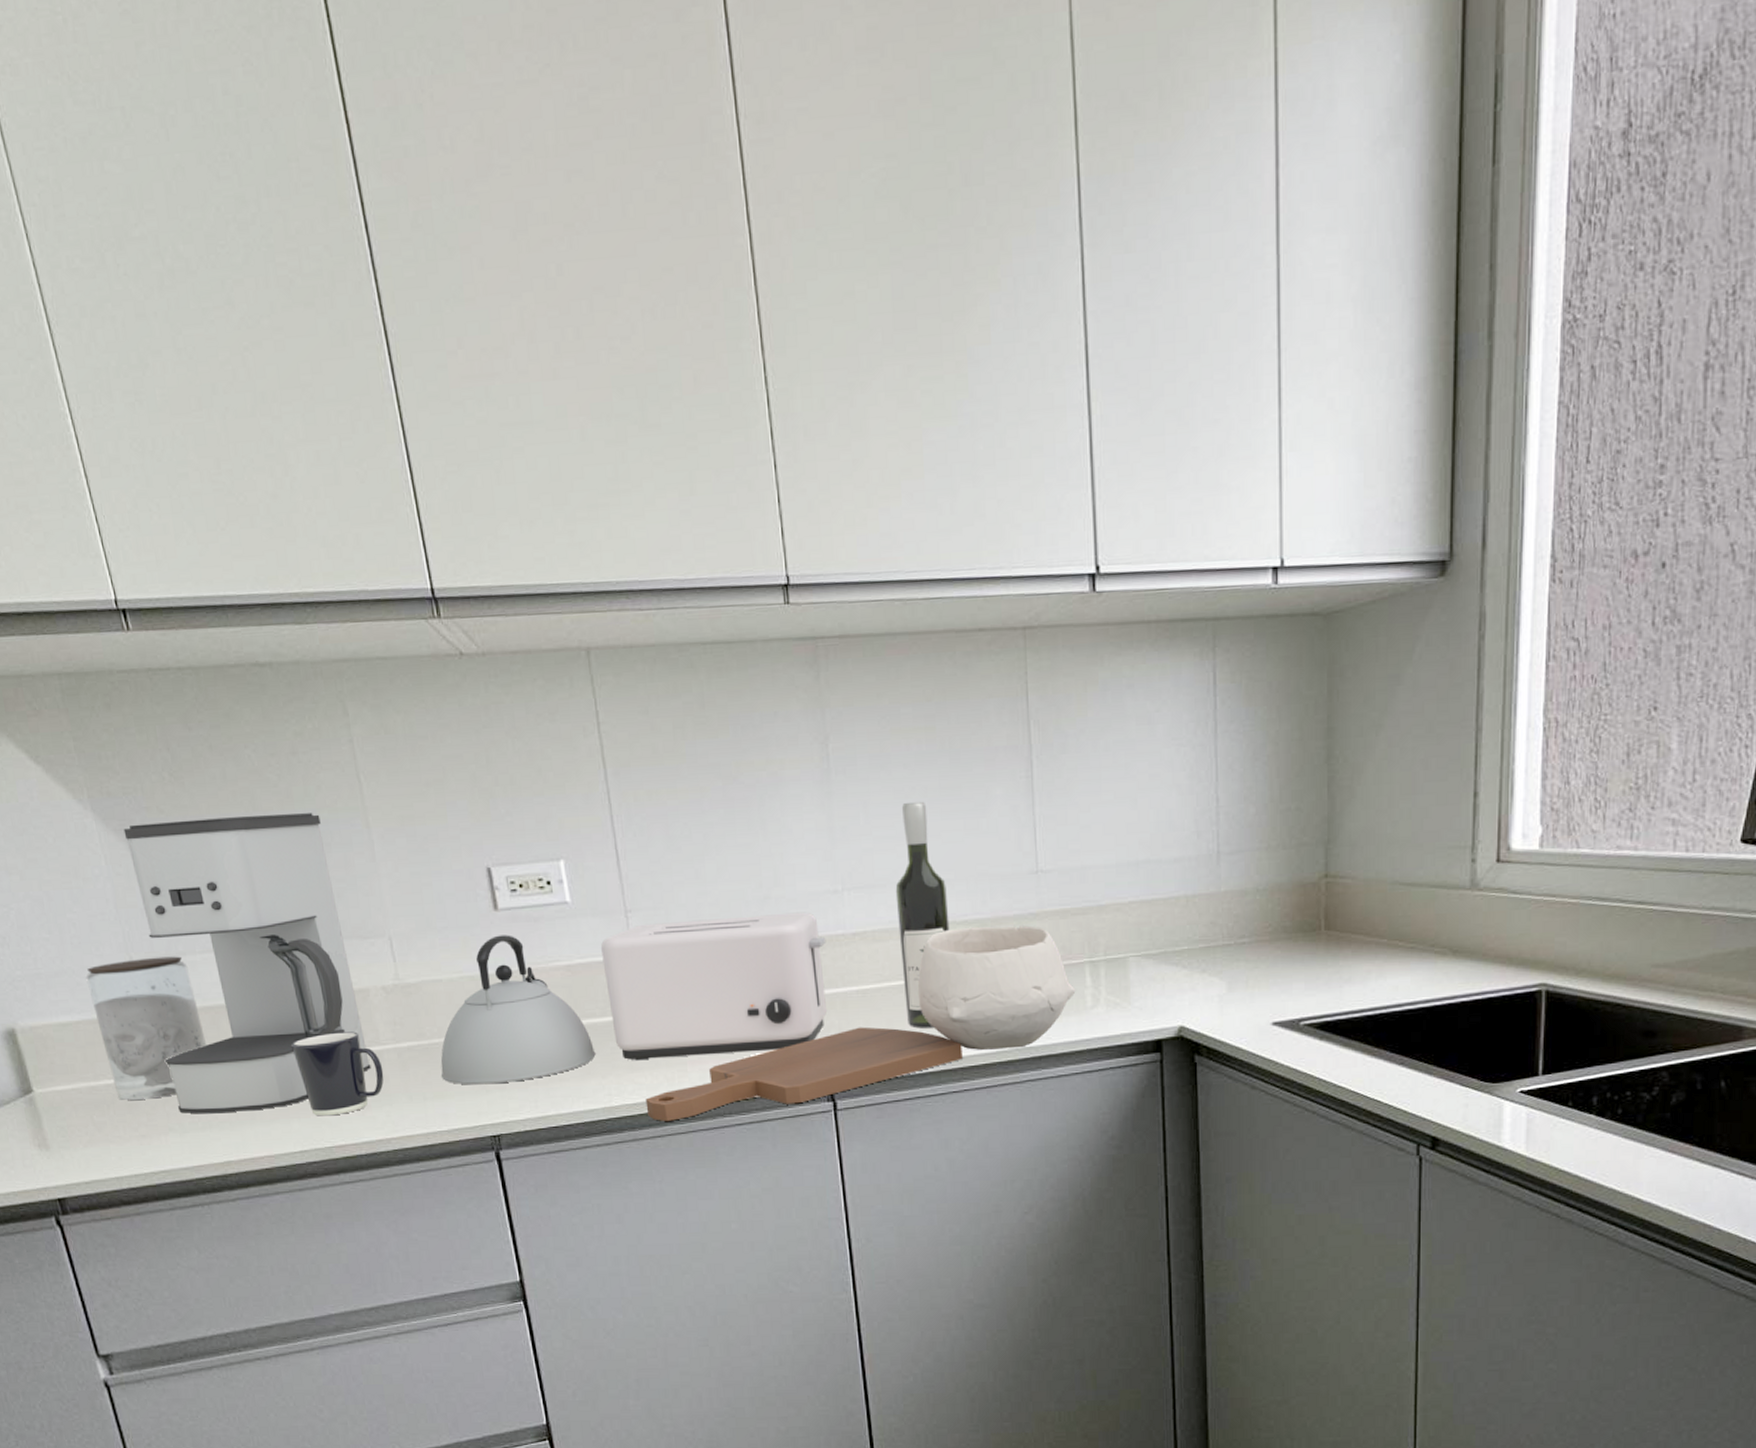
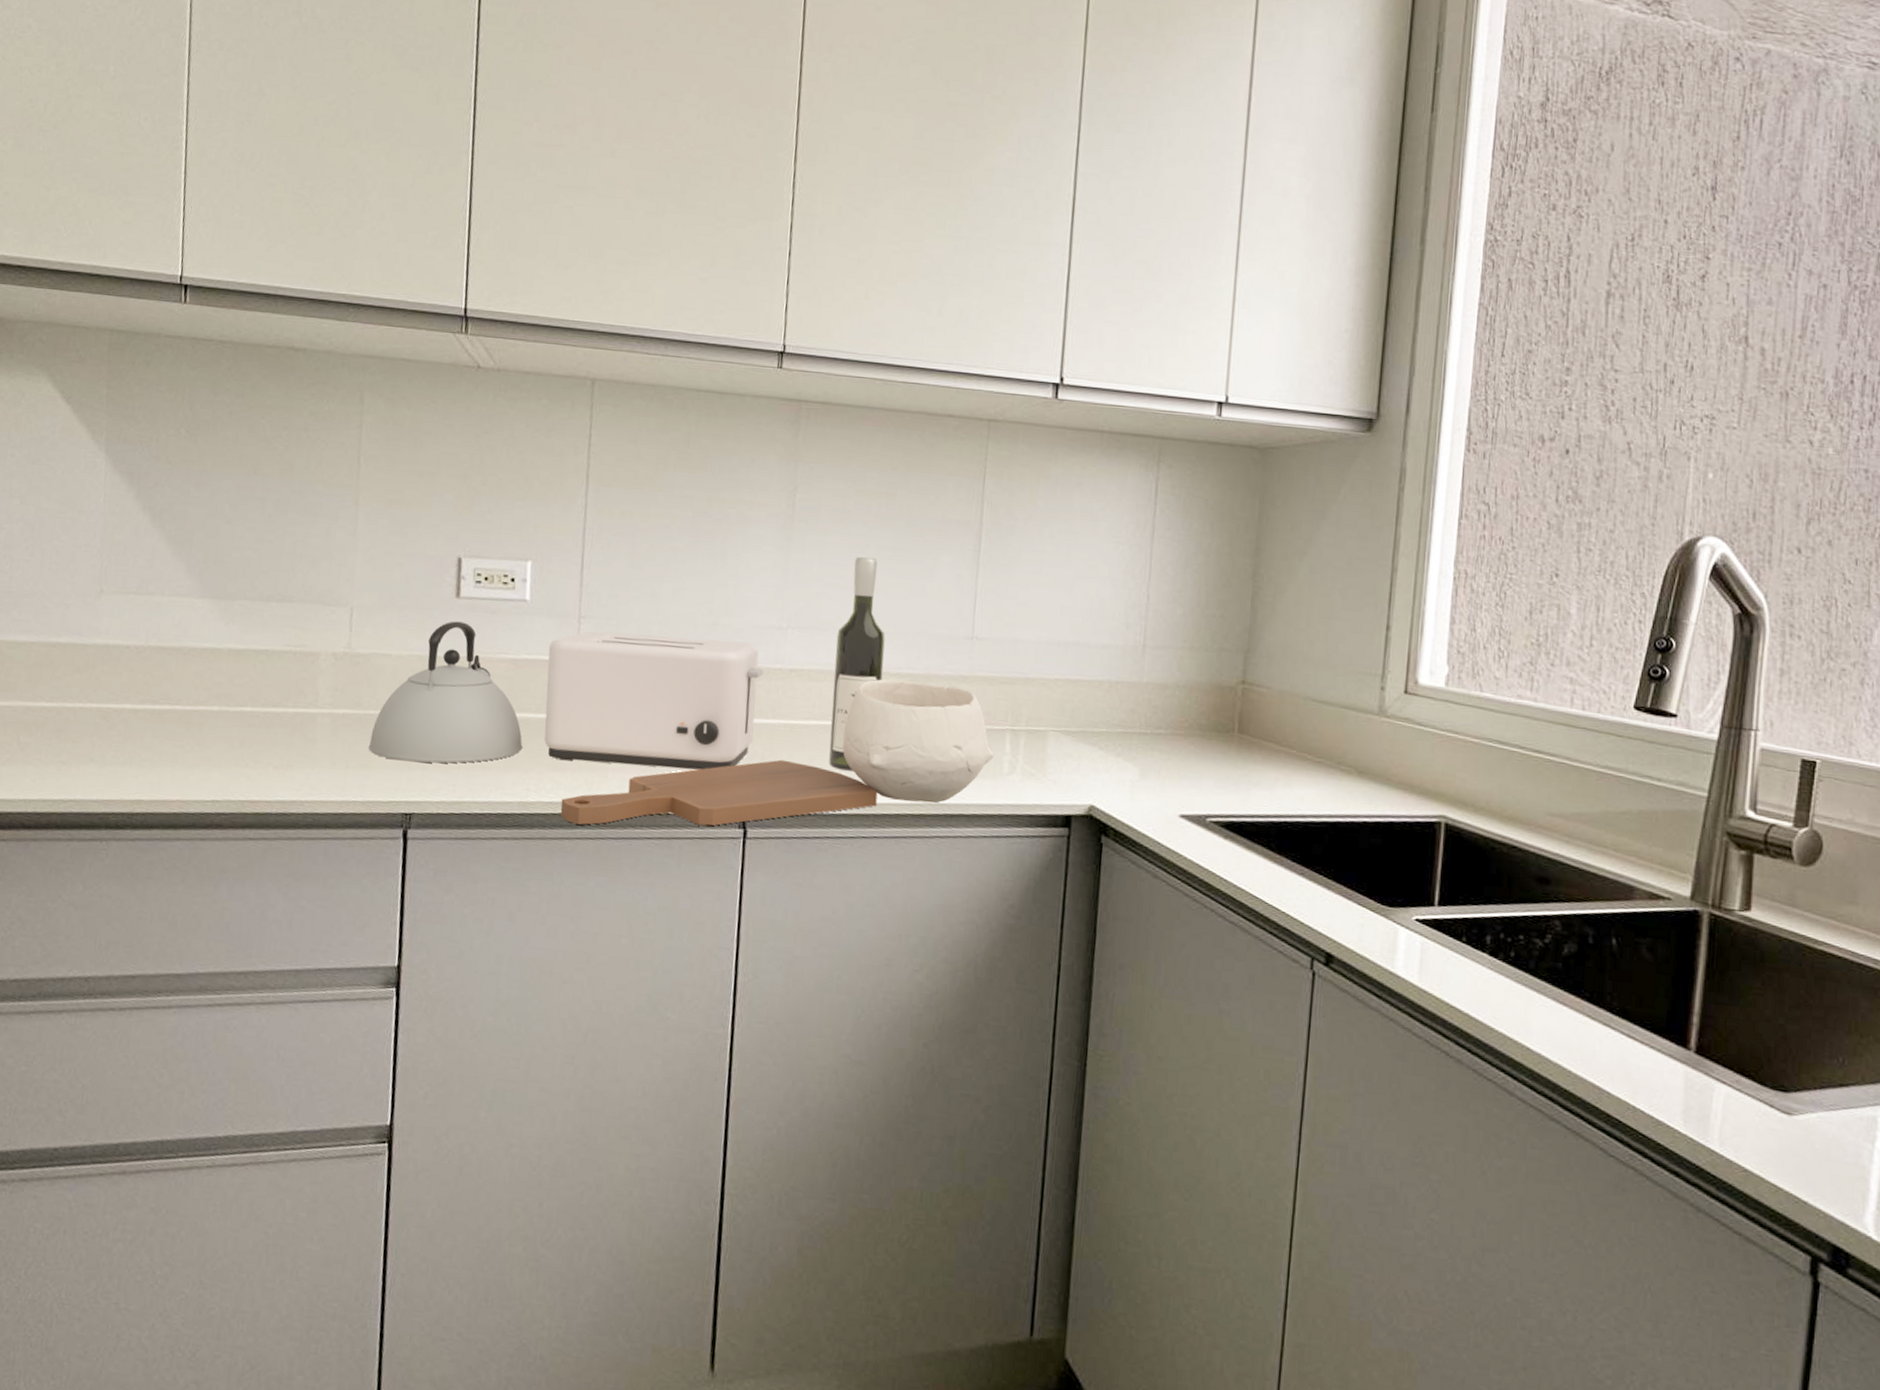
jar: present [86,956,207,1100] -> none [49,592,153,727]
coffee maker: present [123,813,371,1114] -> none [105,469,315,754]
mug: present [290,1031,384,1116] -> none [230,689,314,770]

